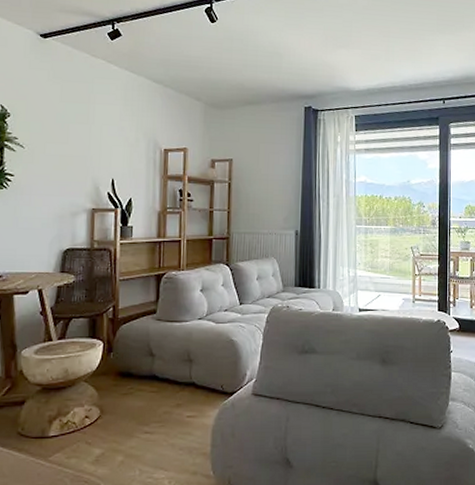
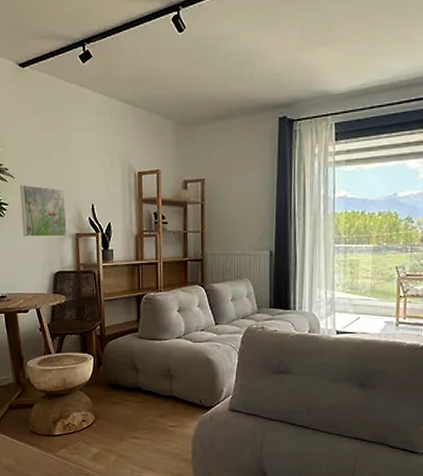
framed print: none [29,155,83,212] -> present [20,184,67,237]

